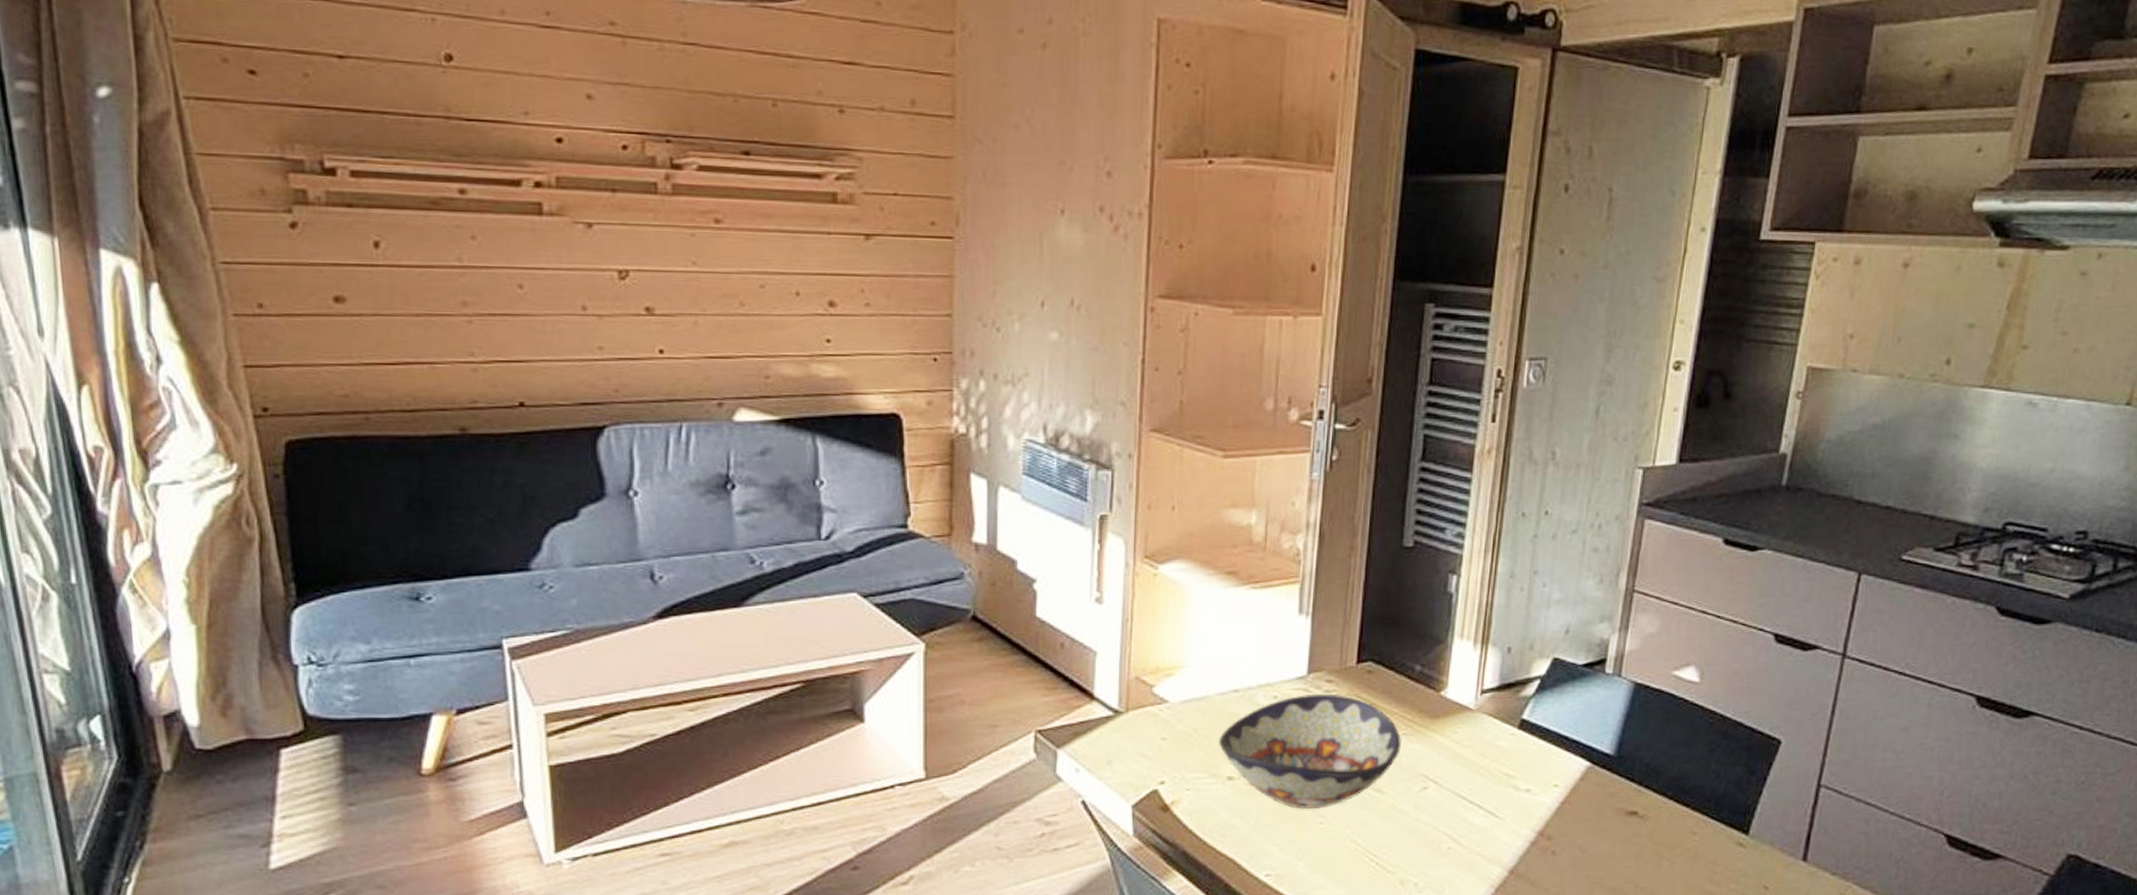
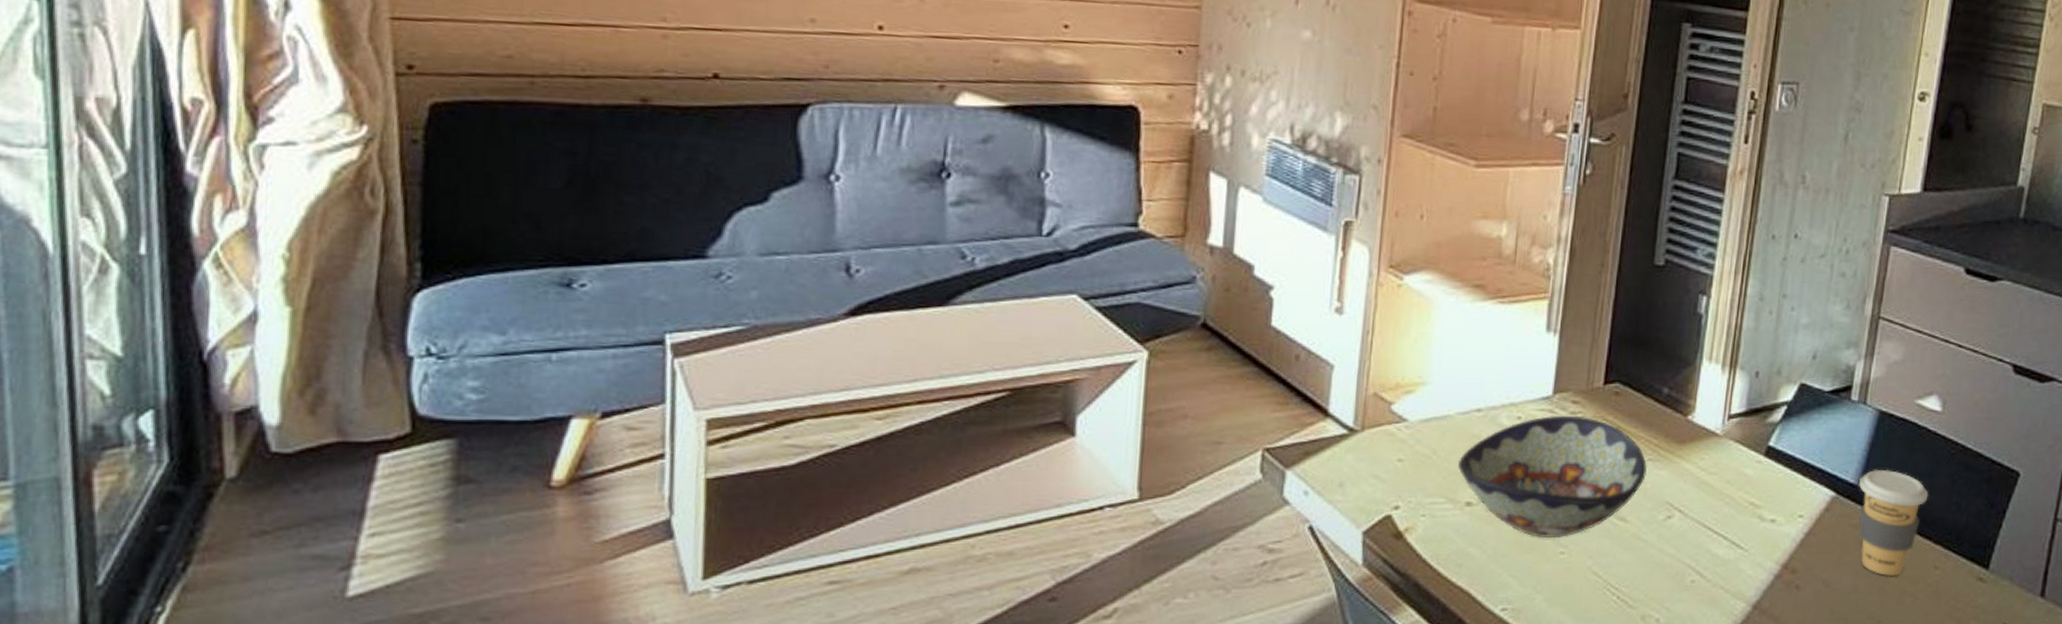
coffee cup: none [1613,739,1686,843] -> present [1858,469,1929,577]

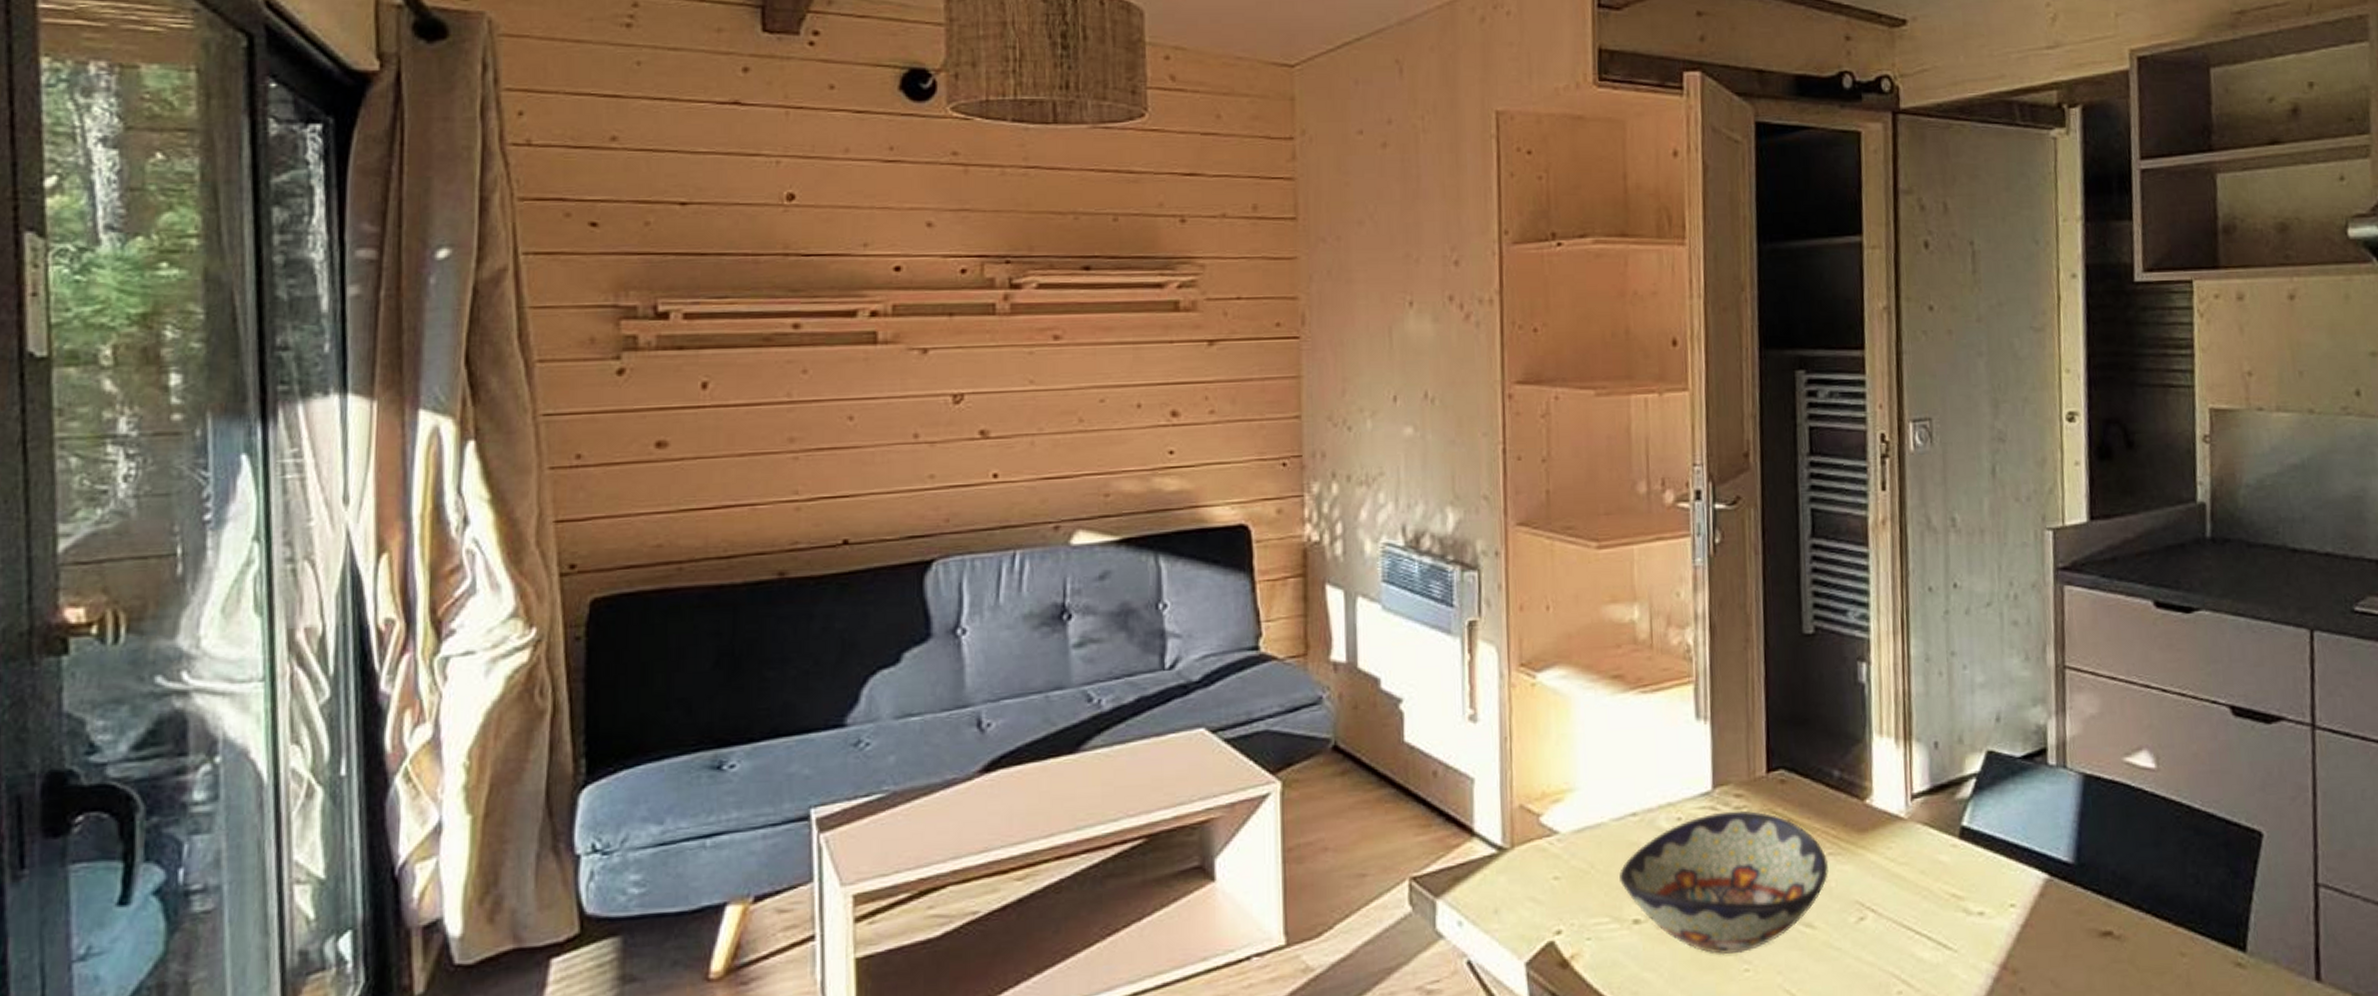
coffee cup: present [1858,469,1929,577] -> none [2073,841,2158,970]

